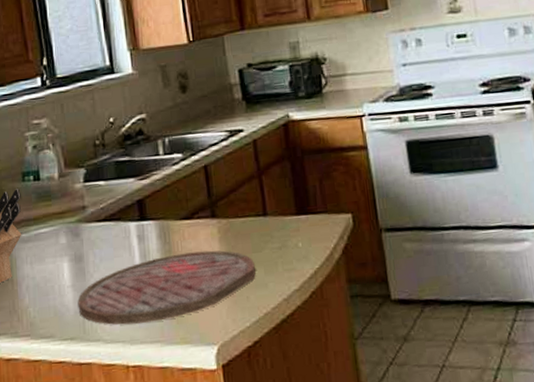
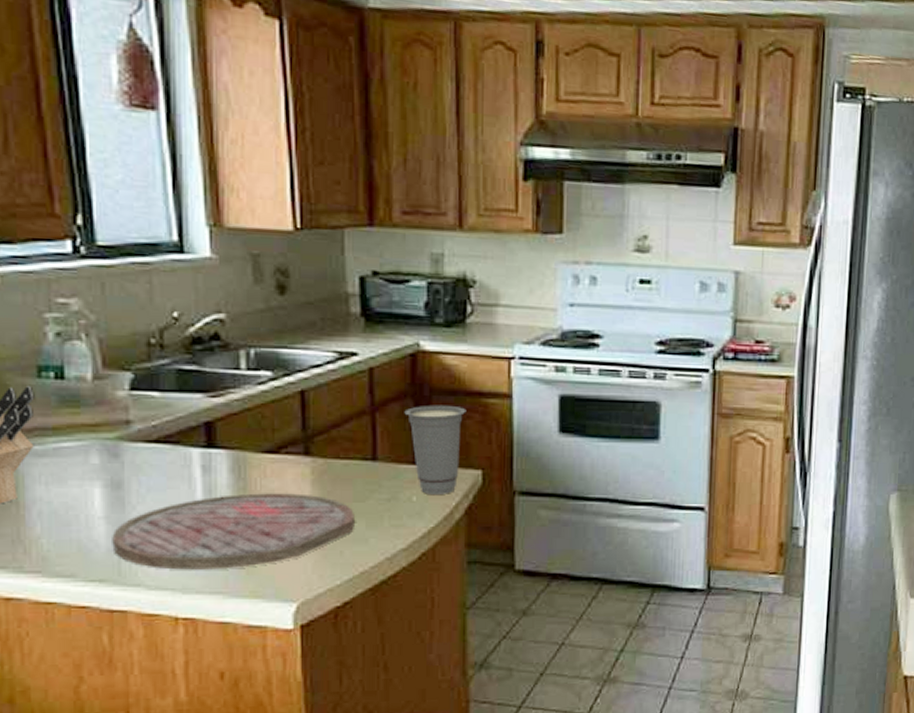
cup: none [283,161,333,240] -> present [404,405,466,494]

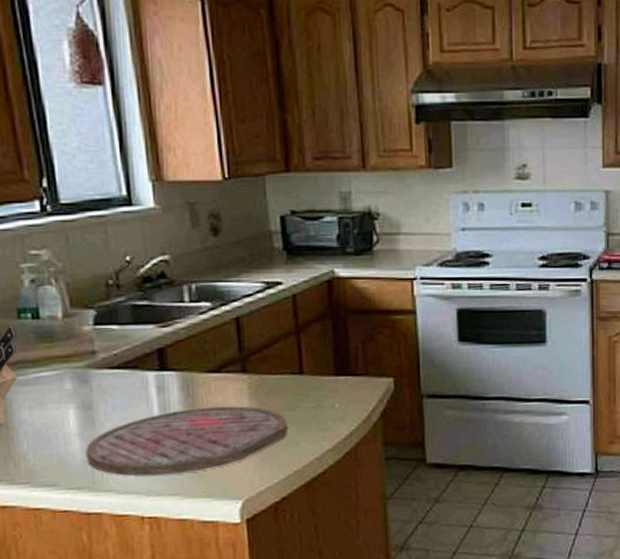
cup: present [404,405,466,494] -> none [324,323,377,401]

